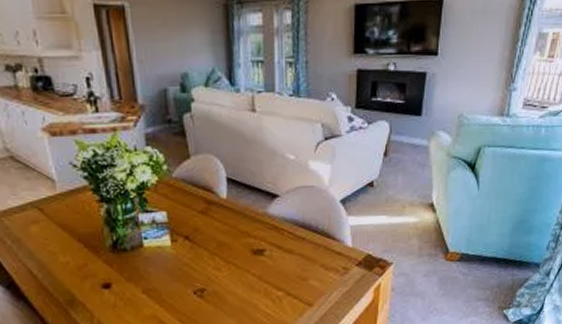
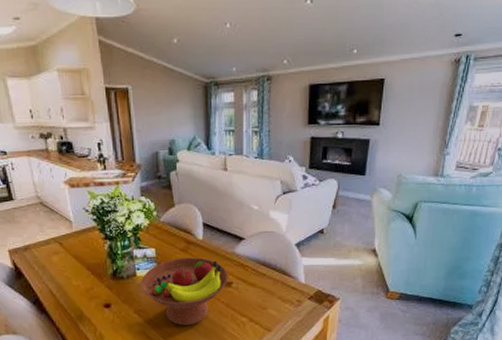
fruit bowl: none [149,220,260,306] -> present [140,257,229,326]

